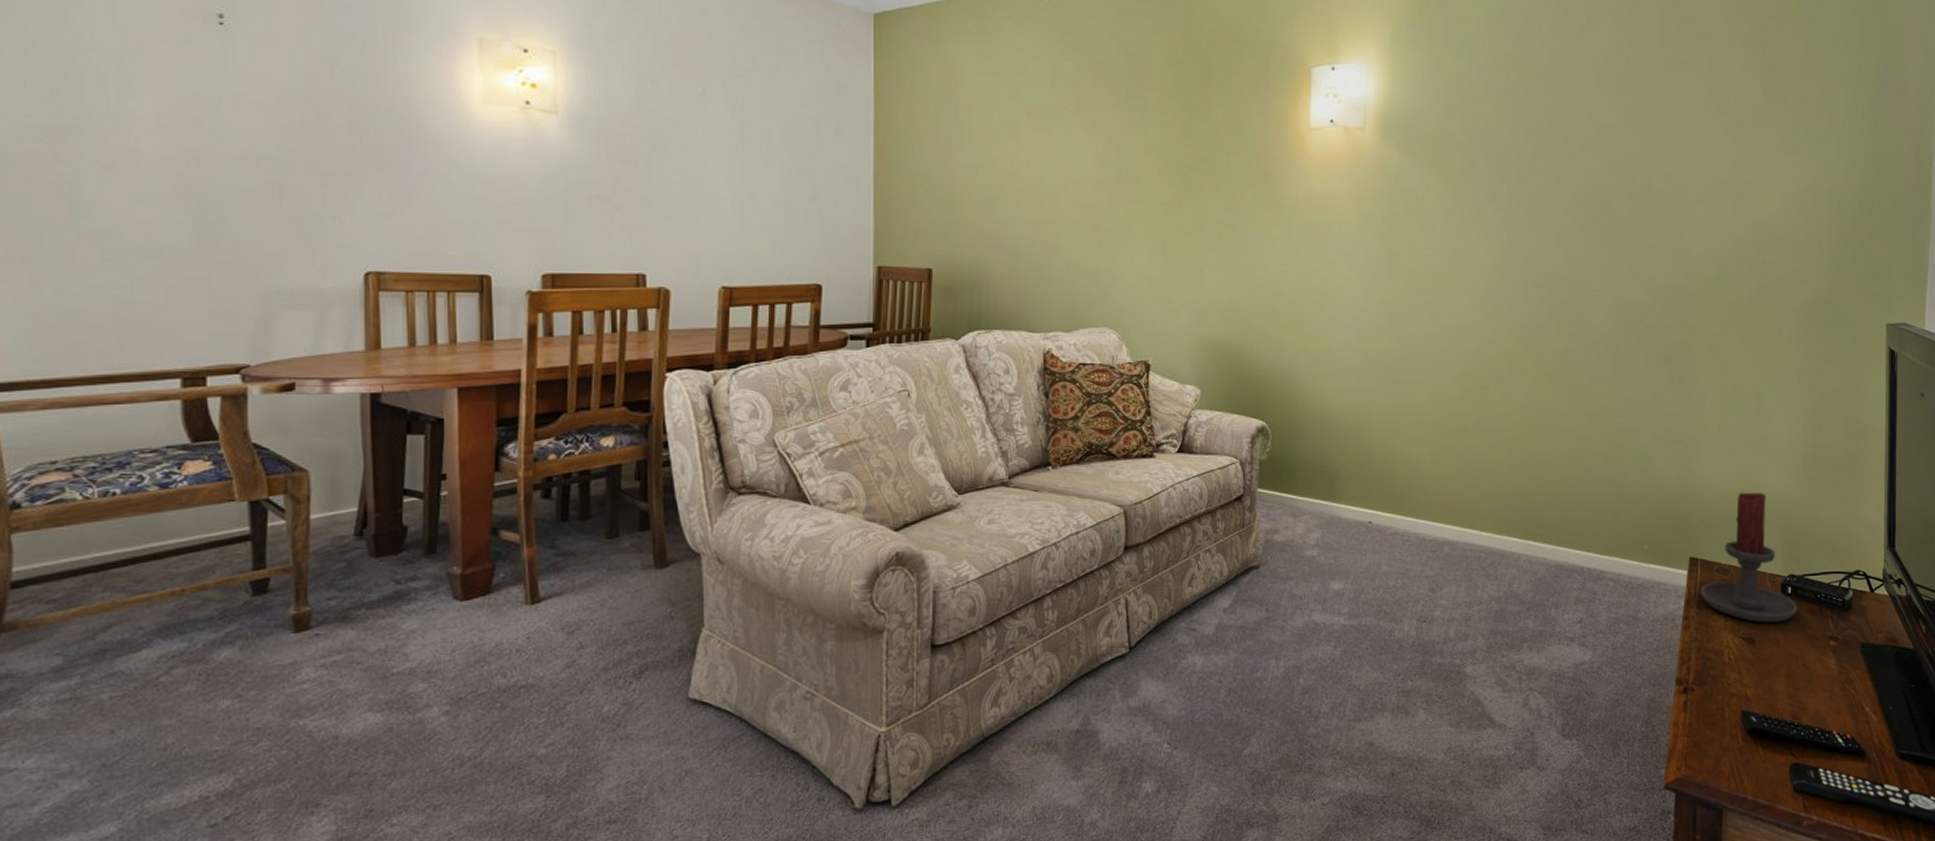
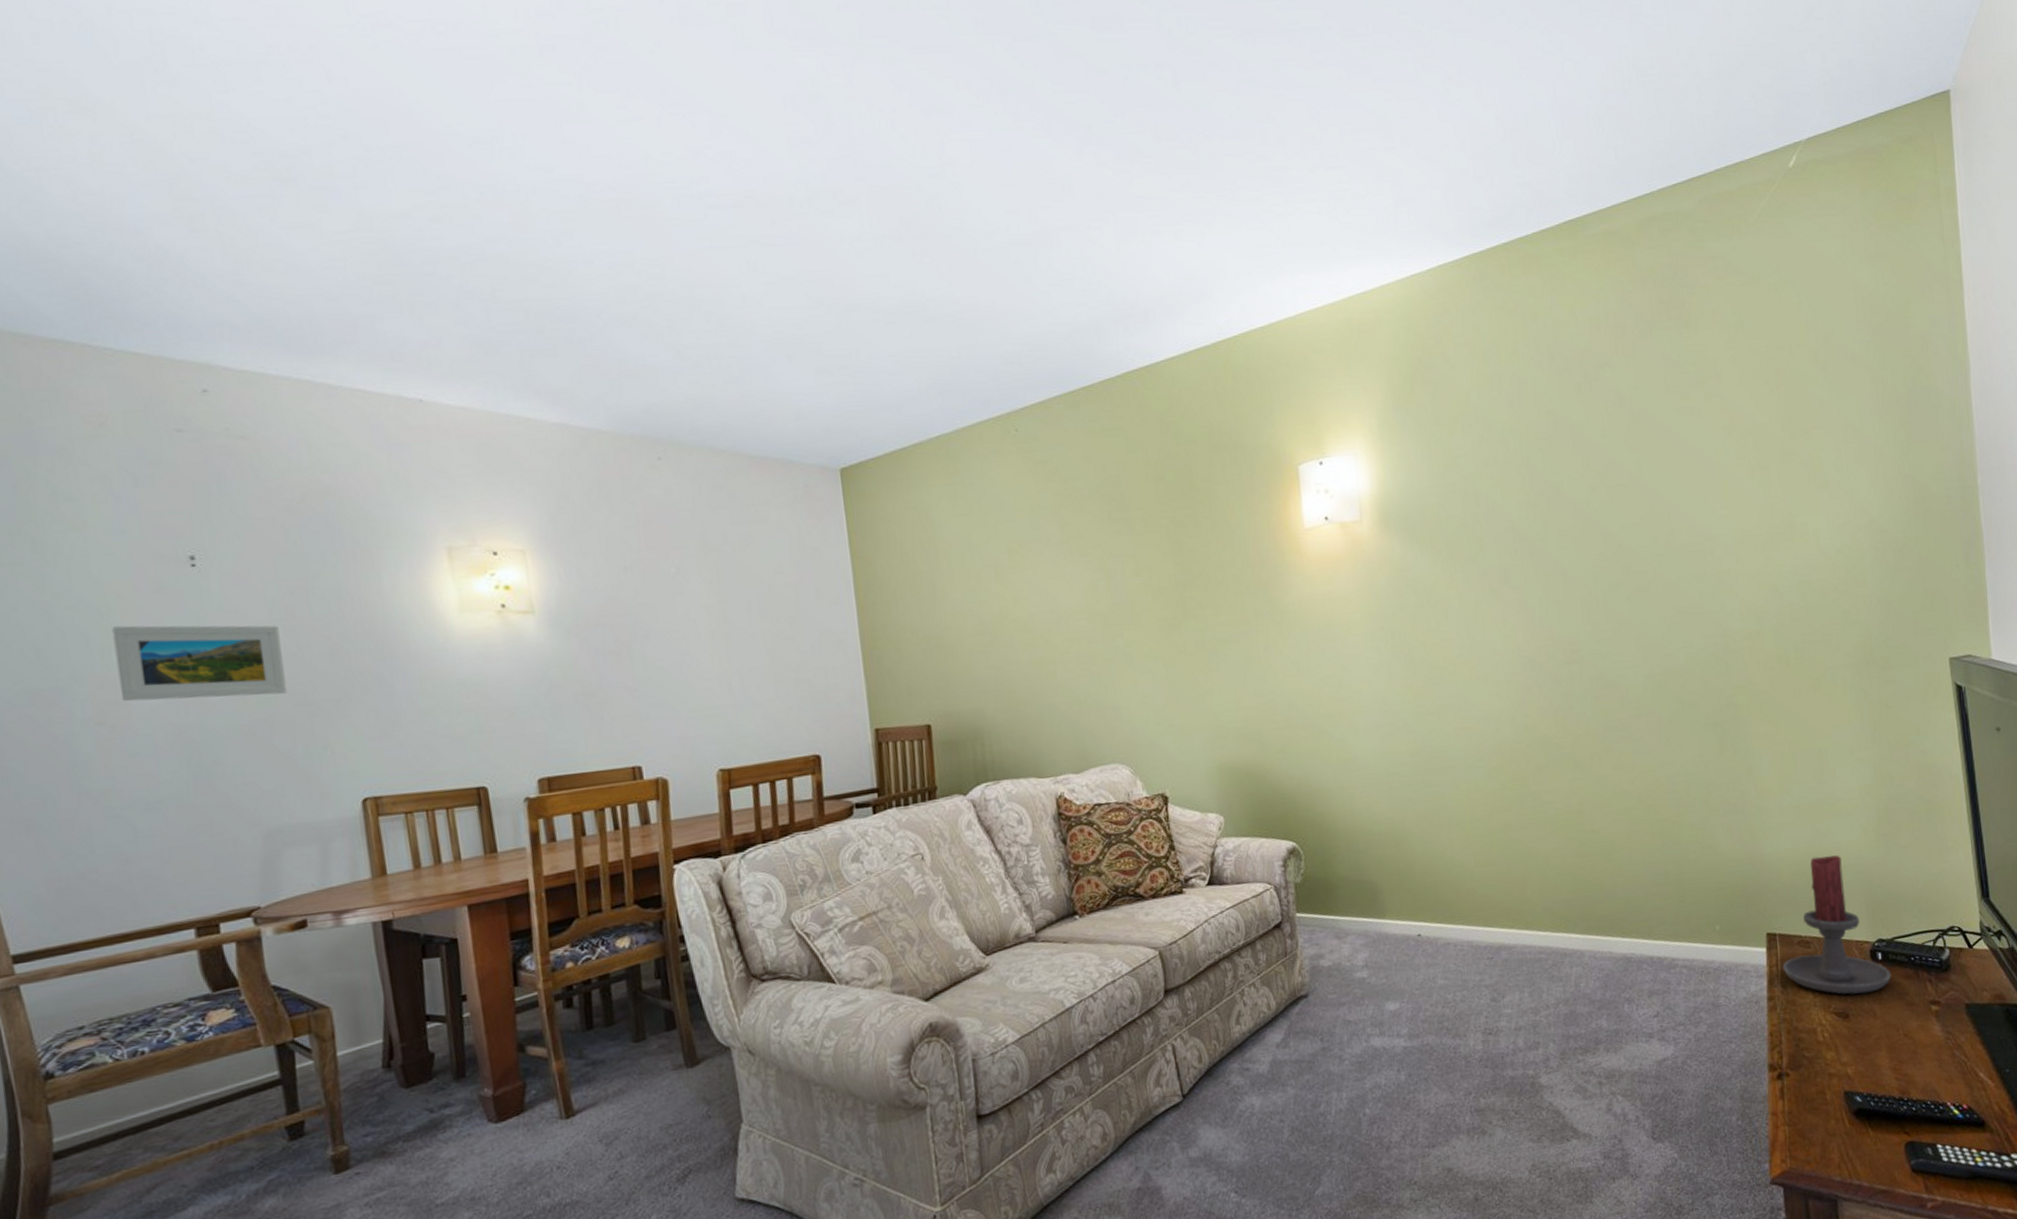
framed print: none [131,73,303,160] -> present [112,625,288,702]

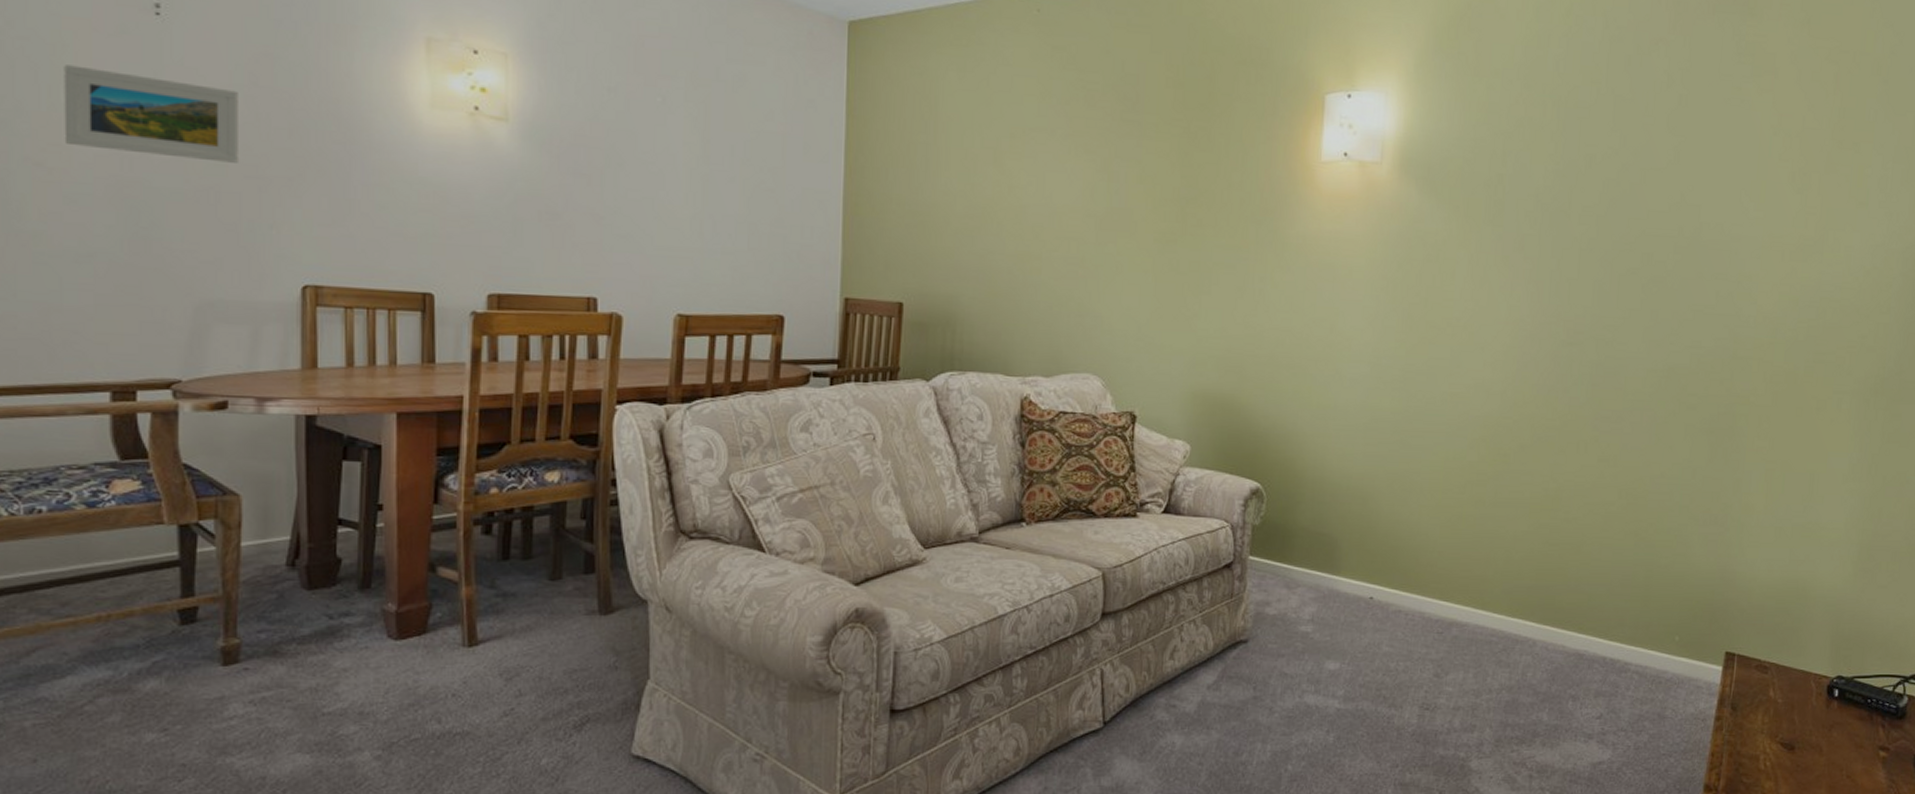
candle holder: present [1782,855,1891,995] -> none [1735,582,1845,728]

